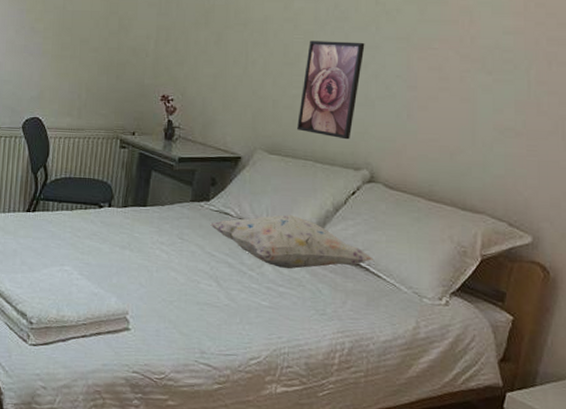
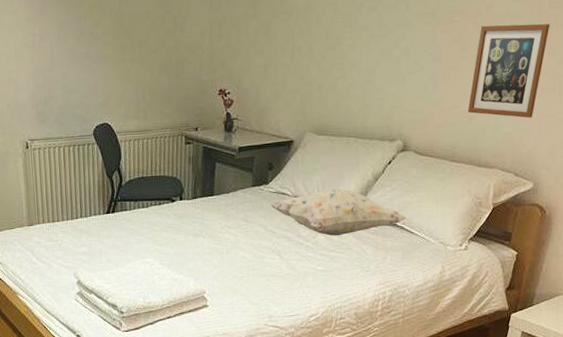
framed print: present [297,40,365,140] -> none [340,20,396,115]
picture frame: none [448,56,549,162] -> present [467,23,550,118]

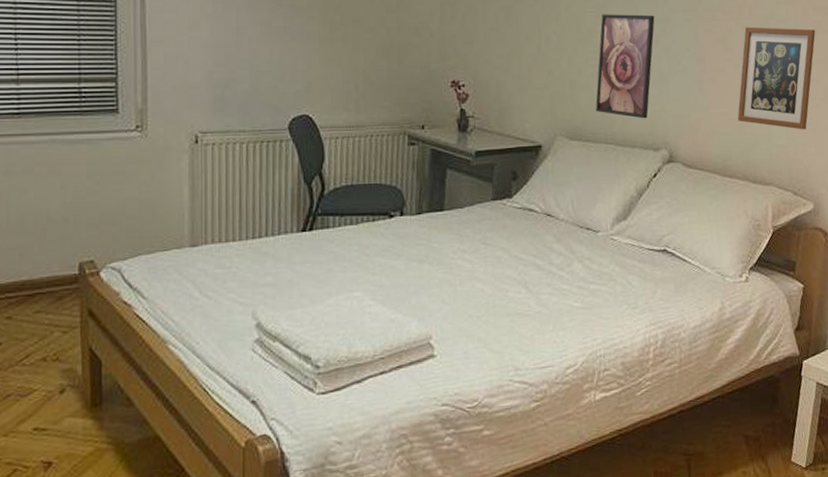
decorative pillow: present [270,188,407,236] -> none [515,205,678,263]
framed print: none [340,20,396,115] -> present [596,14,655,119]

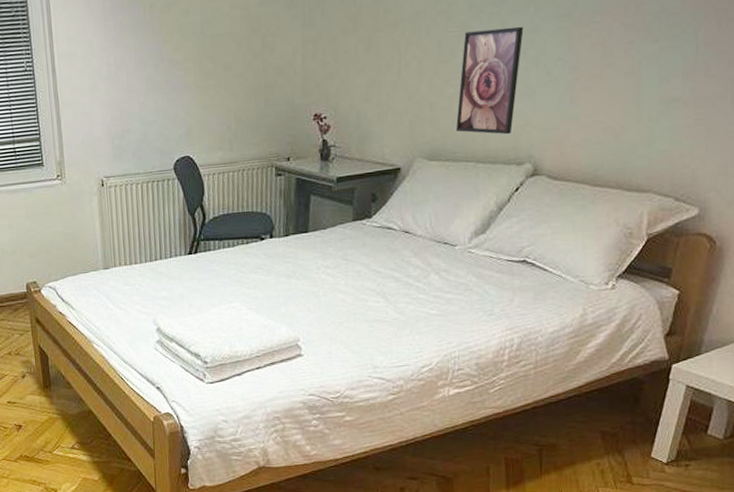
picture frame: present [737,27,816,130] -> none [613,19,719,132]

